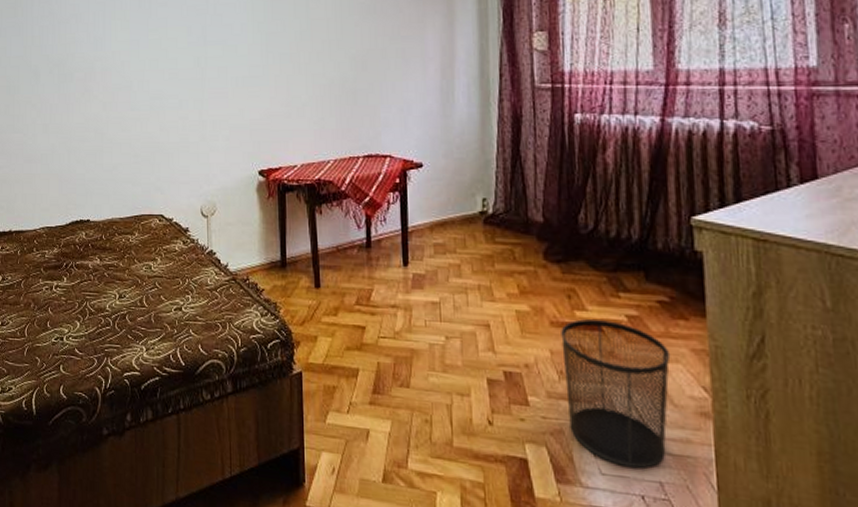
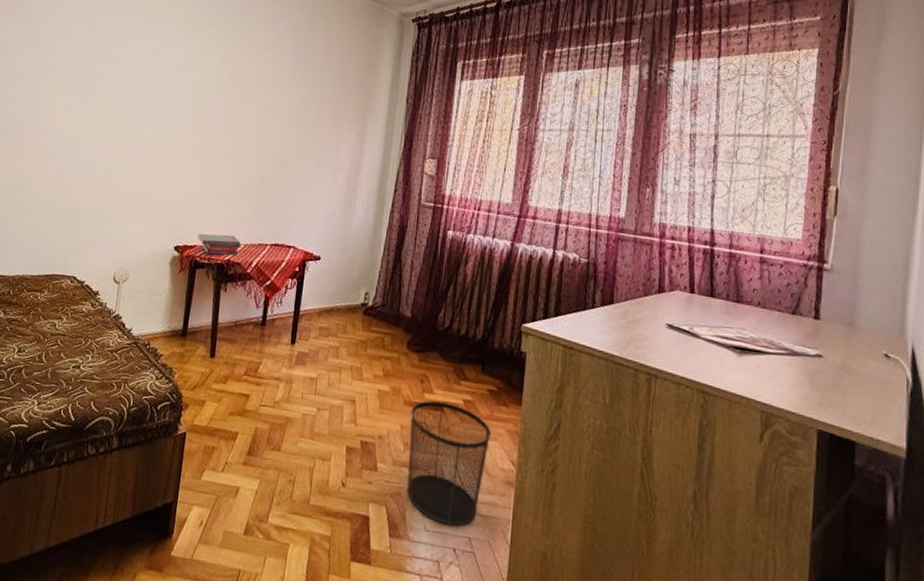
books: none [282,151,330,175] -> present [198,233,241,256]

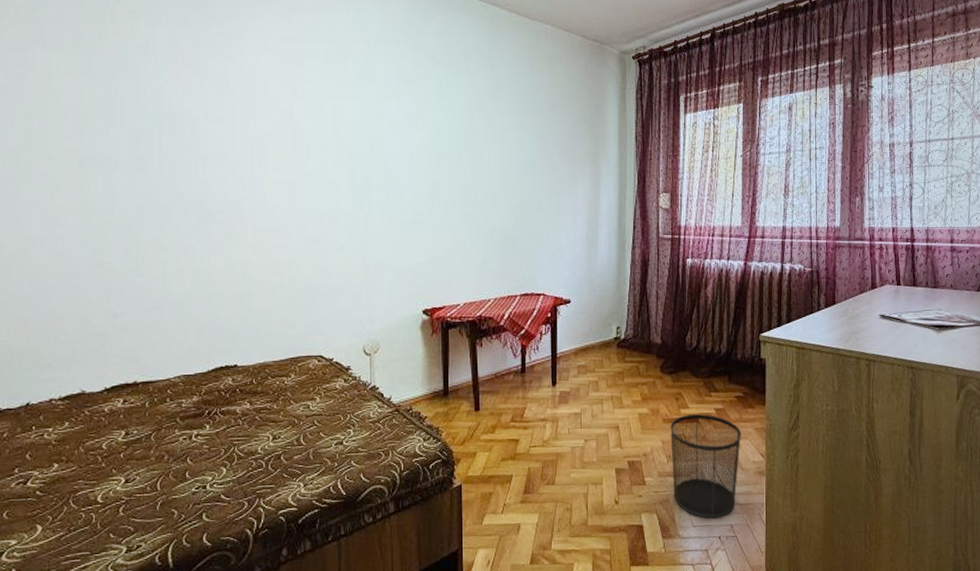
books: present [198,233,241,256] -> none [446,291,491,313]

